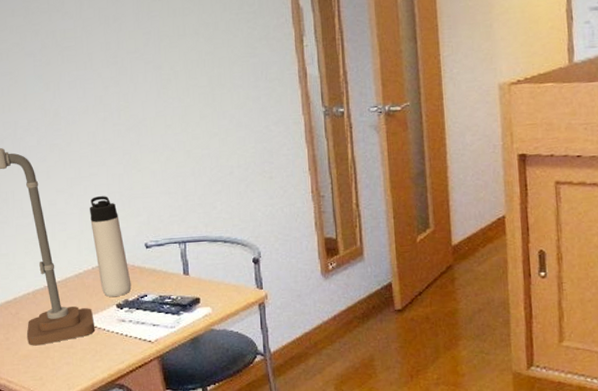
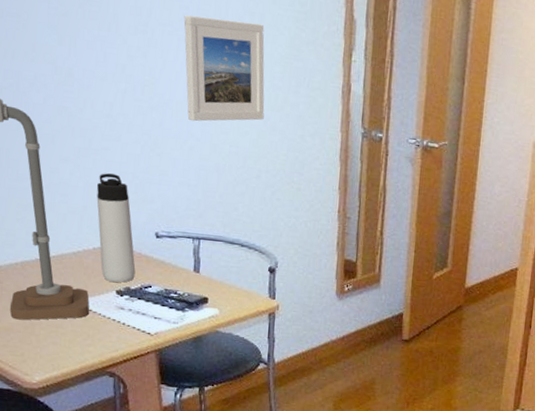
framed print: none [147,32,230,134] -> present [184,15,265,122]

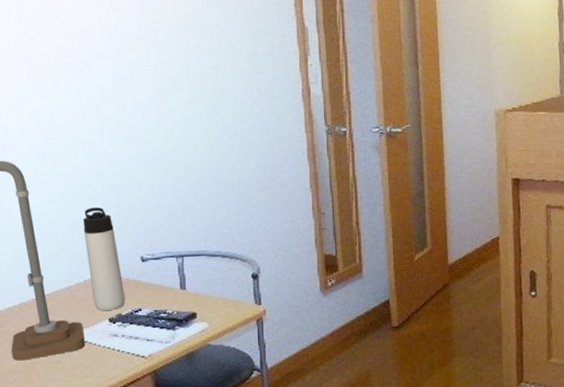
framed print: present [184,15,265,122] -> none [149,47,232,146]

